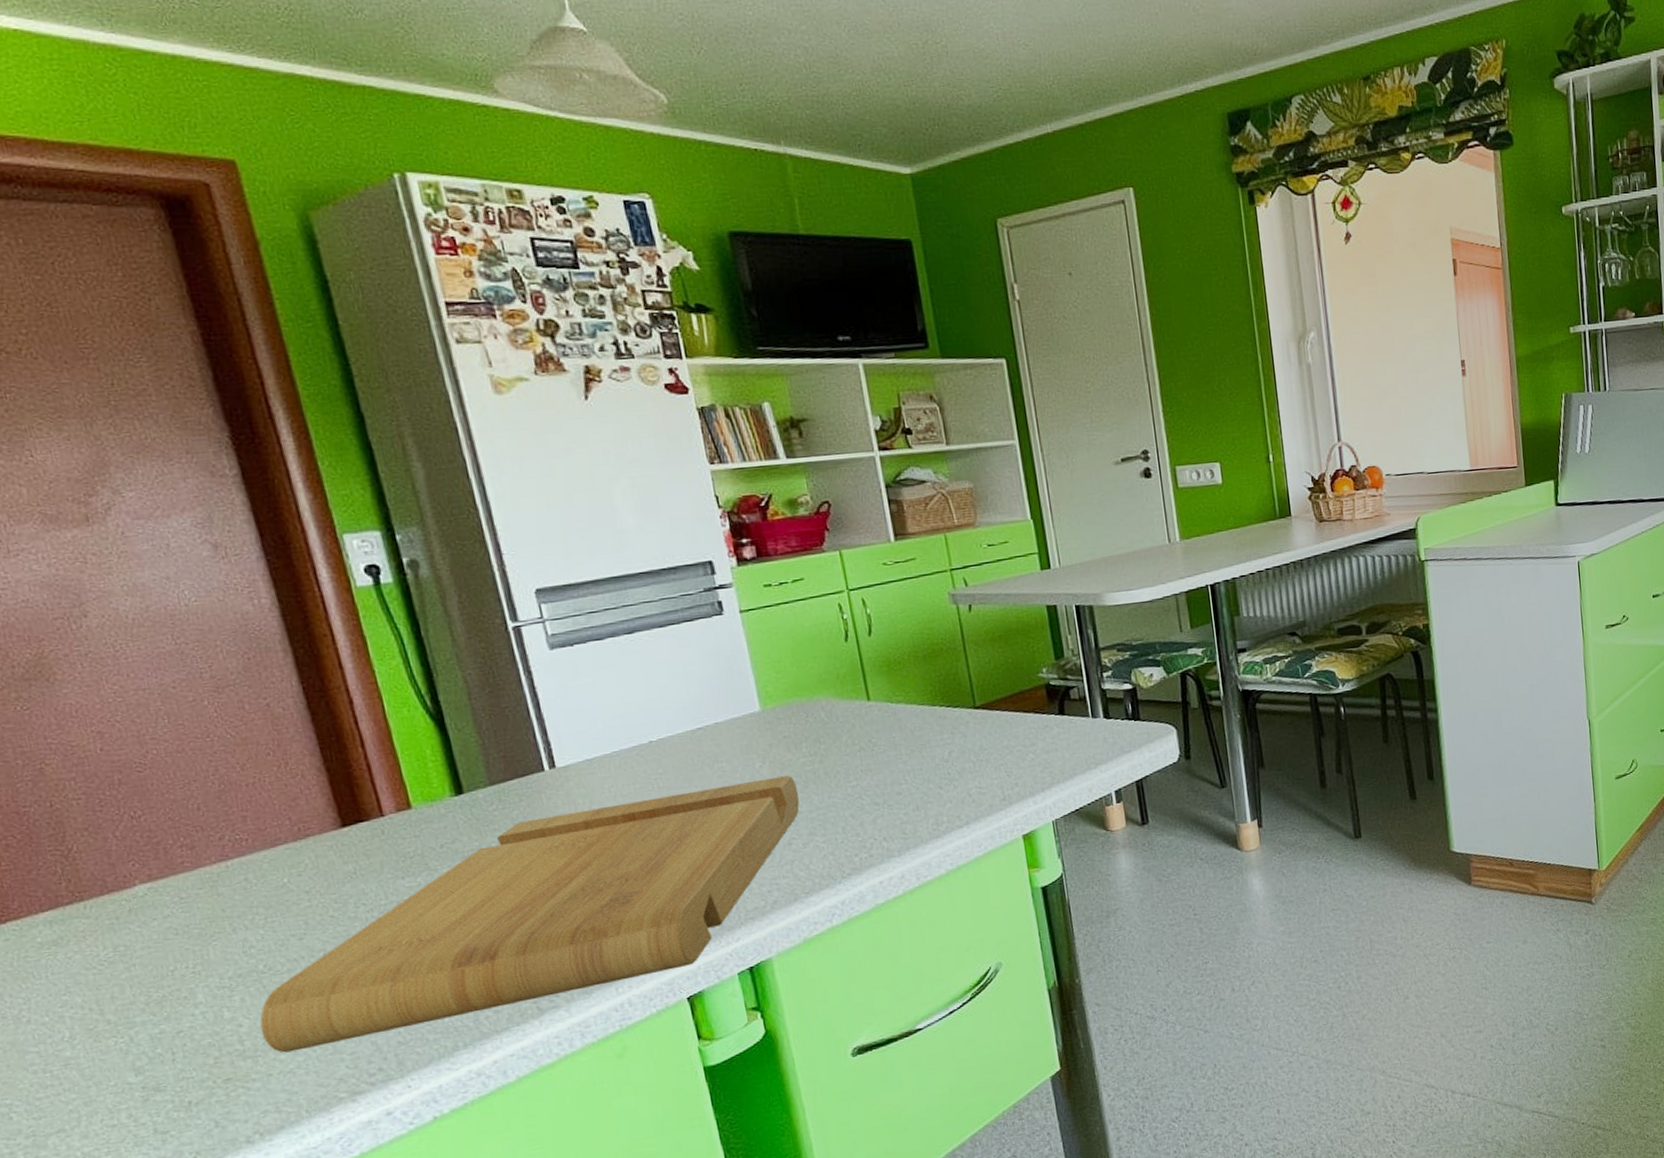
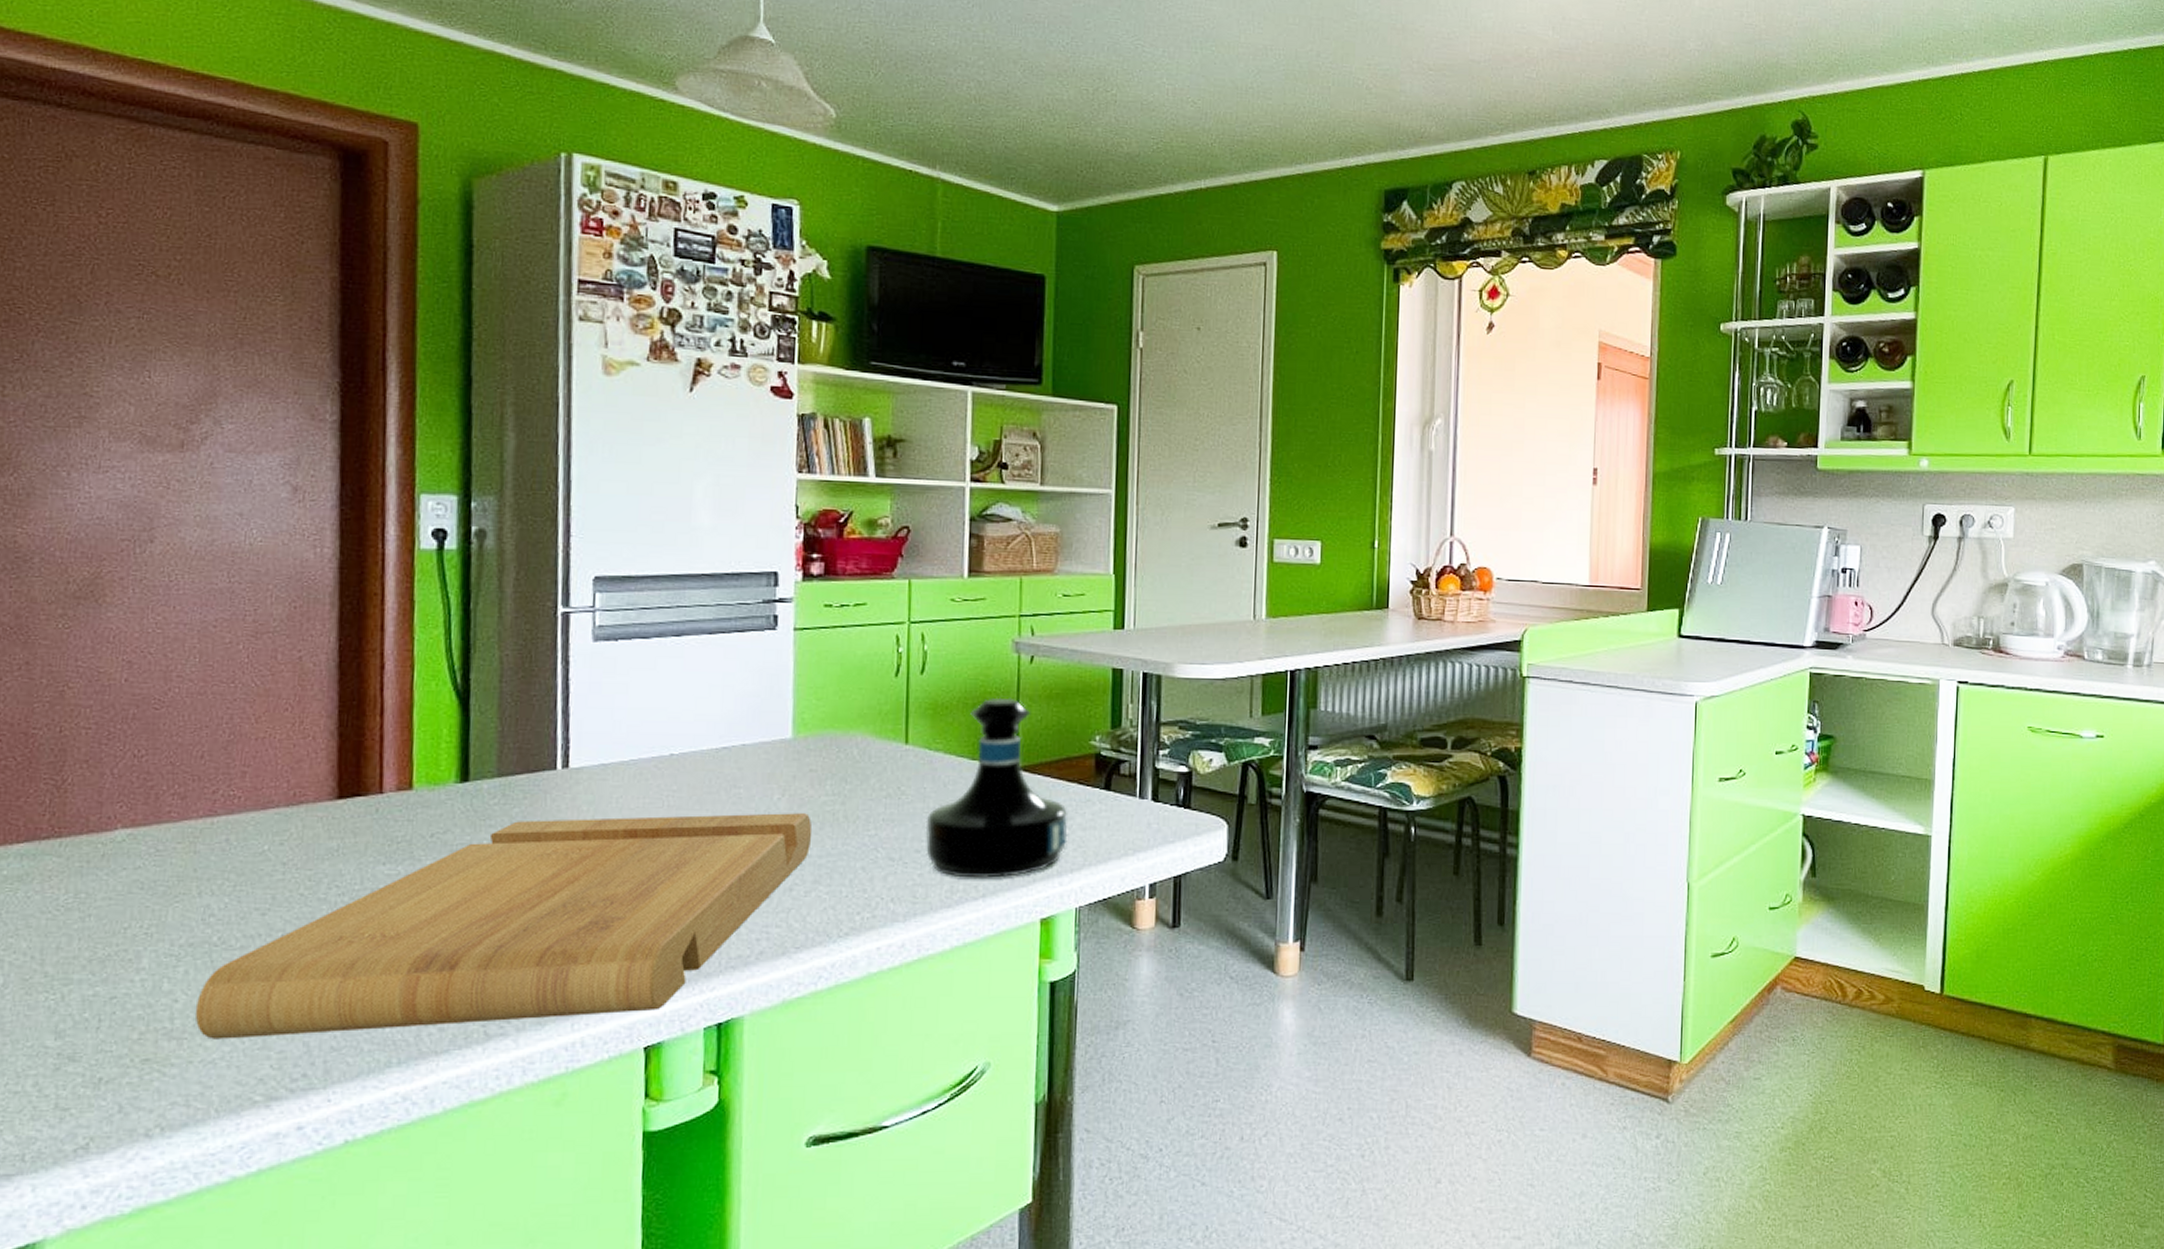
tequila bottle: none [900,645,1034,811] -> present [925,697,1068,878]

